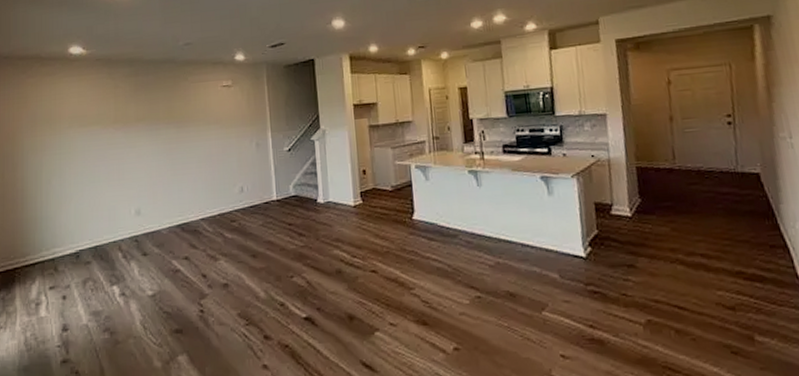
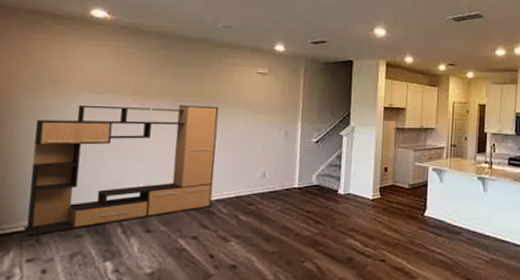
media console: none [40,125,197,265] -> present [24,105,219,236]

